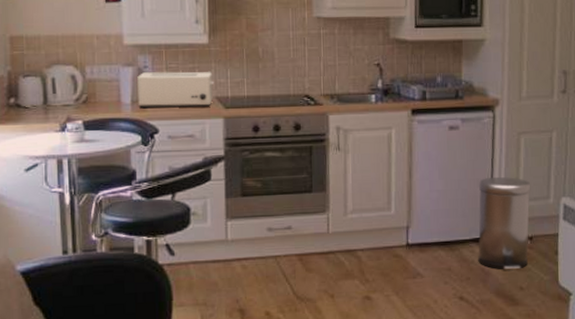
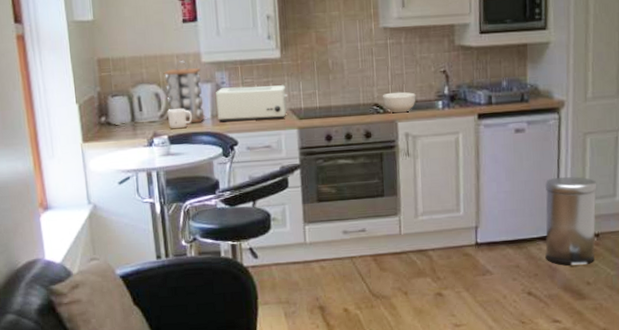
spice rack: none [81,42,125,109] -> present [163,61,206,123]
mug: none [84,92,110,114] -> present [167,108,192,129]
bowl: none [313,83,349,106] -> present [382,91,416,114]

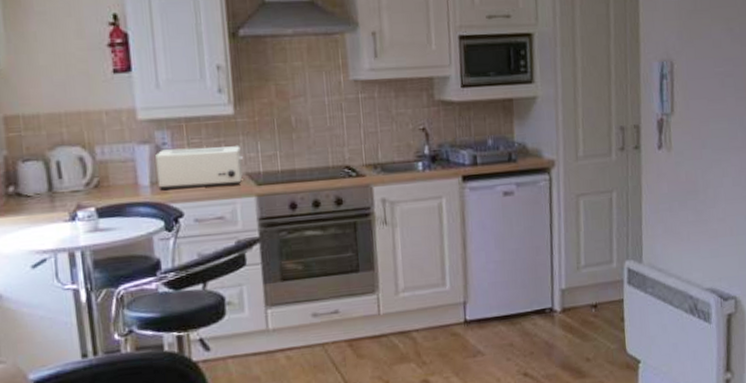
spice rack: present [163,61,206,123] -> none [89,118,143,192]
mug: present [167,108,192,129] -> none [95,175,126,200]
bowl: present [382,91,416,114] -> none [354,152,393,177]
pedal bin: present [545,176,597,266] -> none [538,242,593,342]

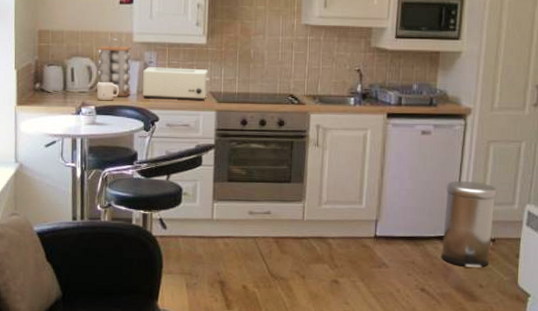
spice rack: none [89,118,143,192] -> present [97,39,132,97]
mug: none [95,175,126,200] -> present [97,82,119,101]
pedal bin: none [538,242,593,342] -> present [441,180,497,268]

